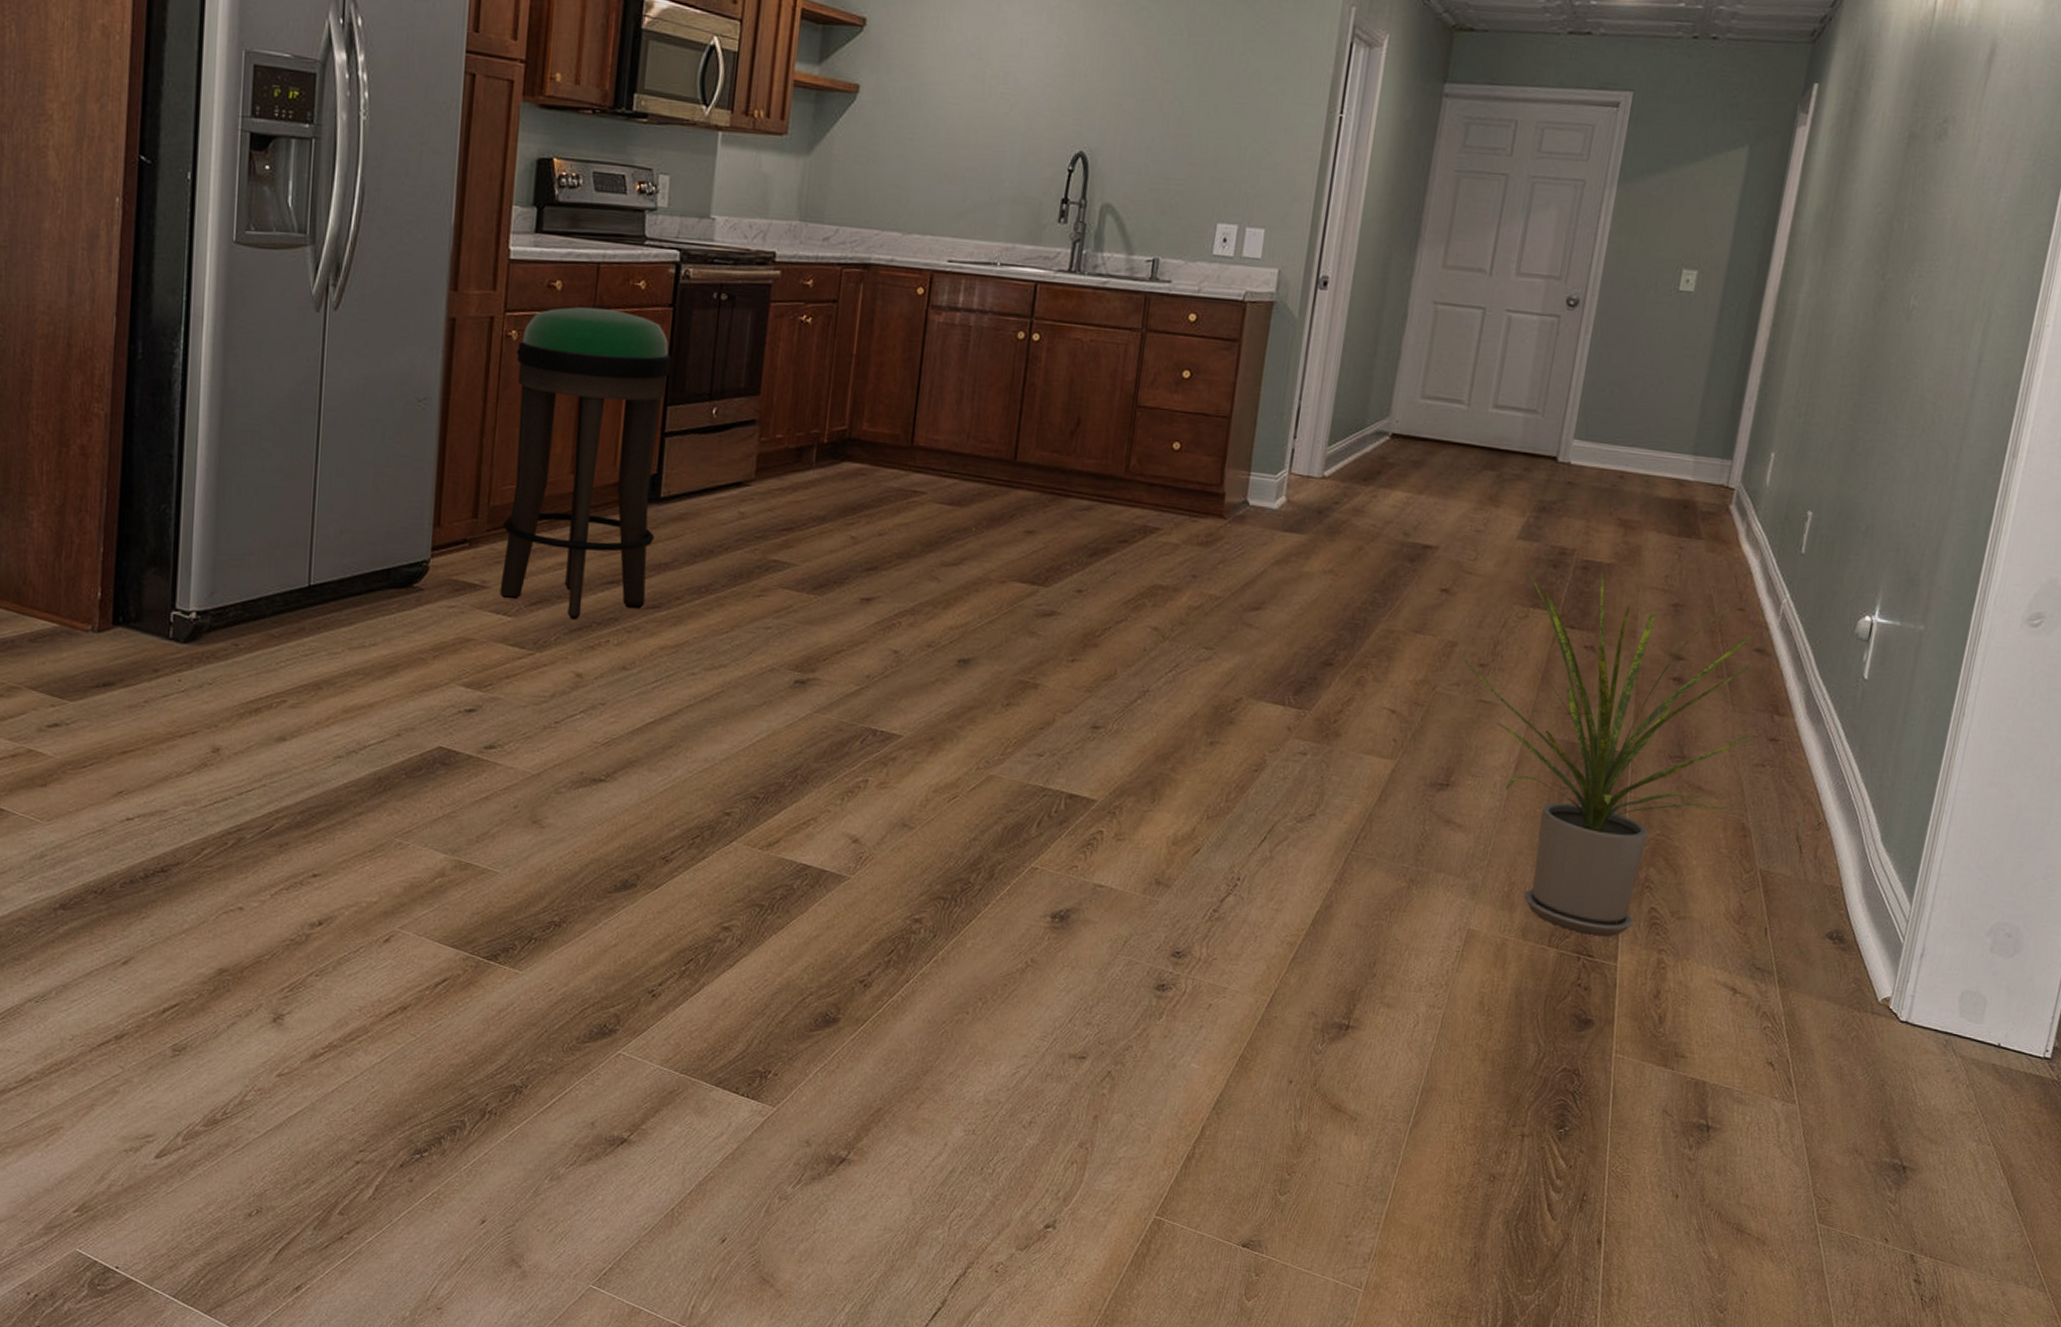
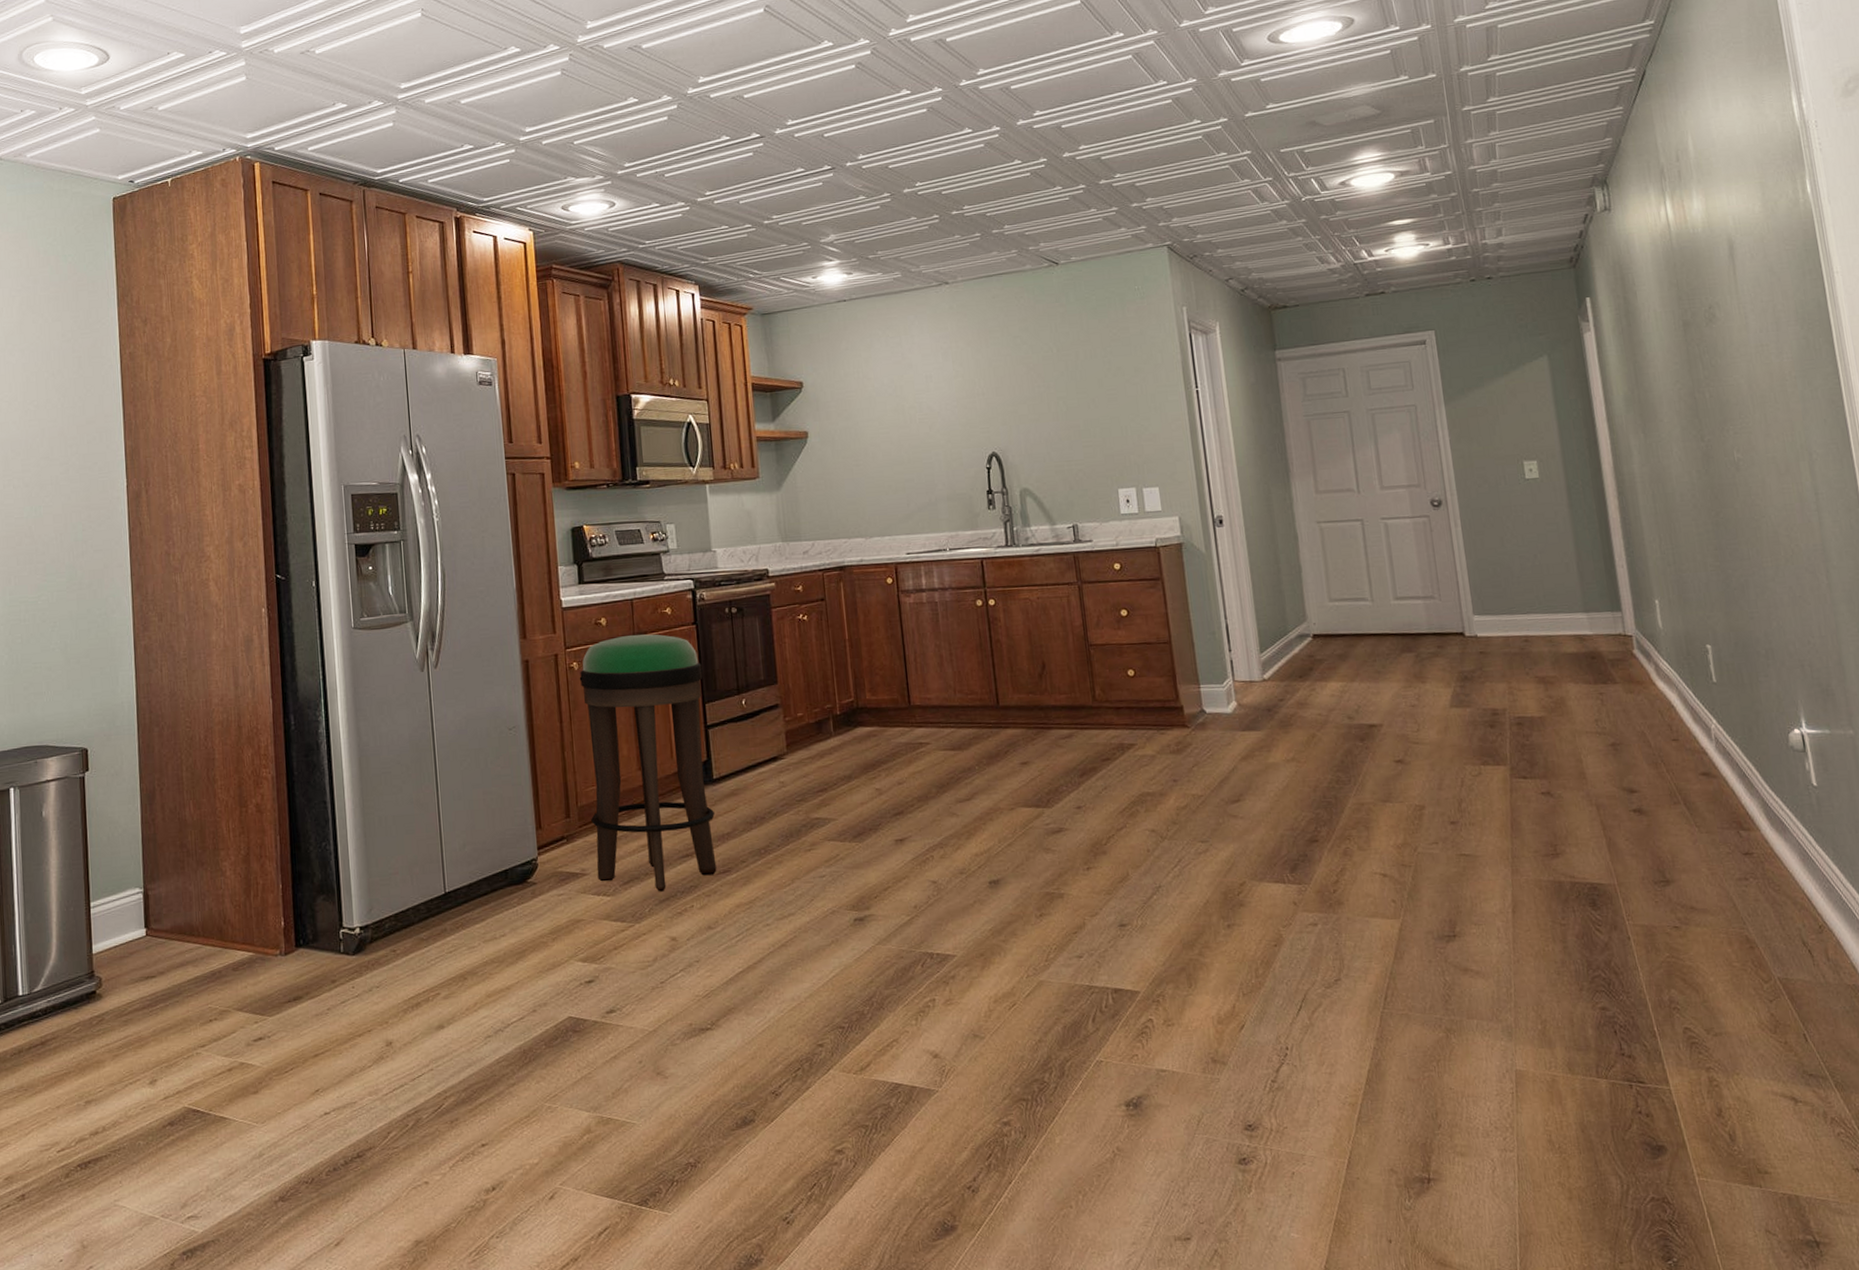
house plant: present [1461,568,1754,936] -> none [1431,726,1729,1061]

